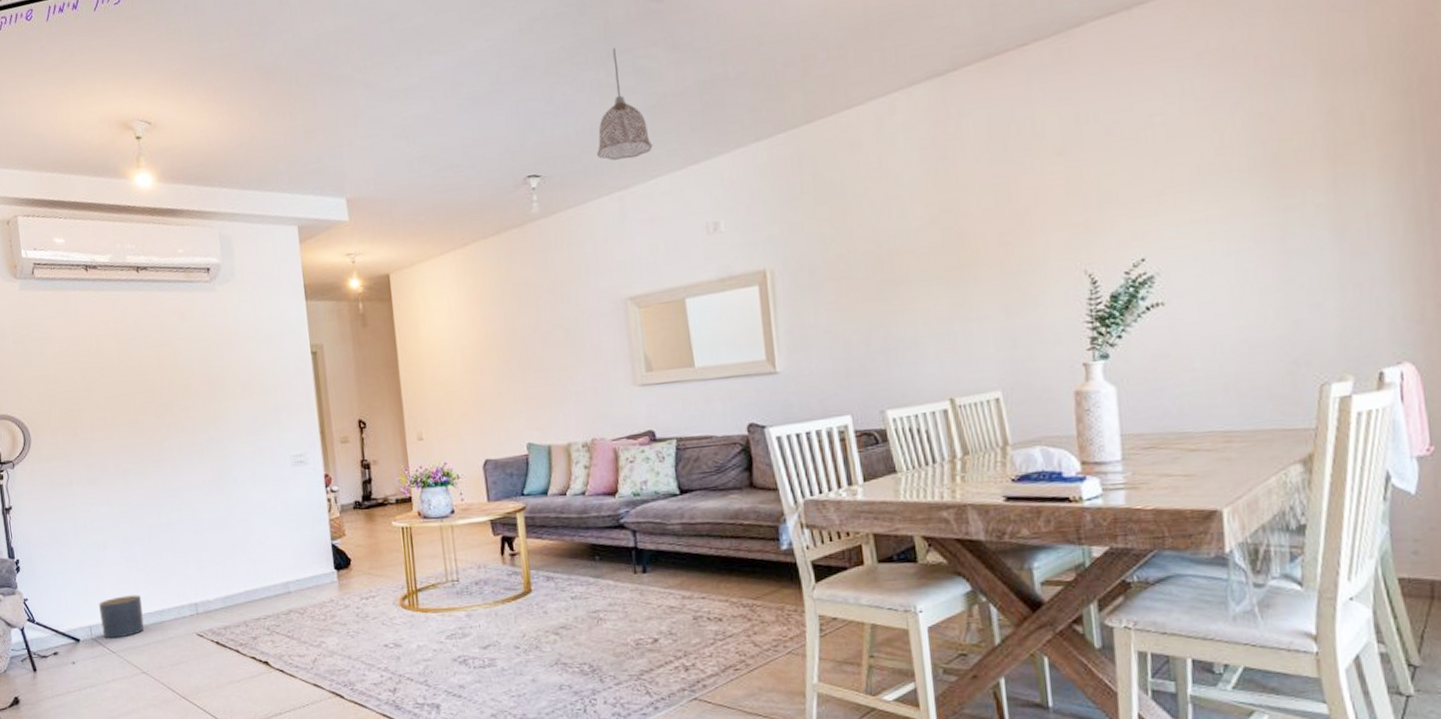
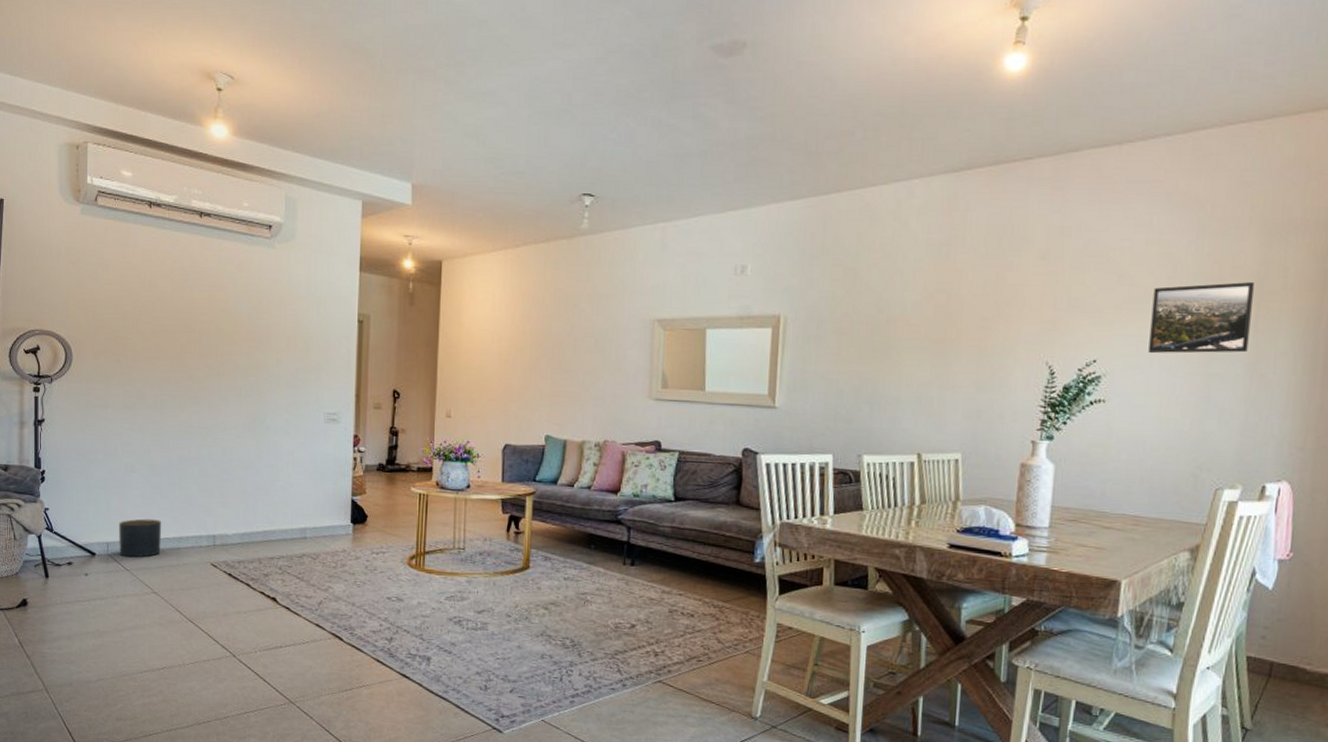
pendant lamp: present [597,47,652,161] -> none [649,91,699,195]
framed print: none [1200,136,1330,239] -> present [1148,282,1254,354]

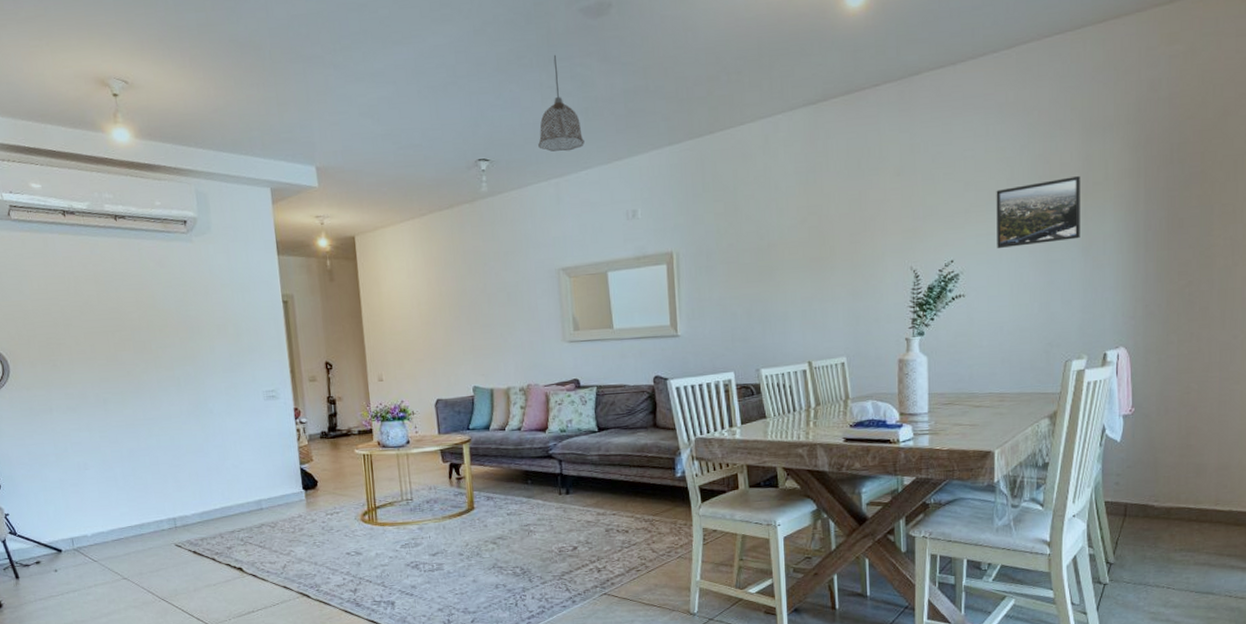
planter: present [119,518,162,558] -> none [80,510,125,550]
pendant lamp: none [649,91,699,195] -> present [538,54,584,152]

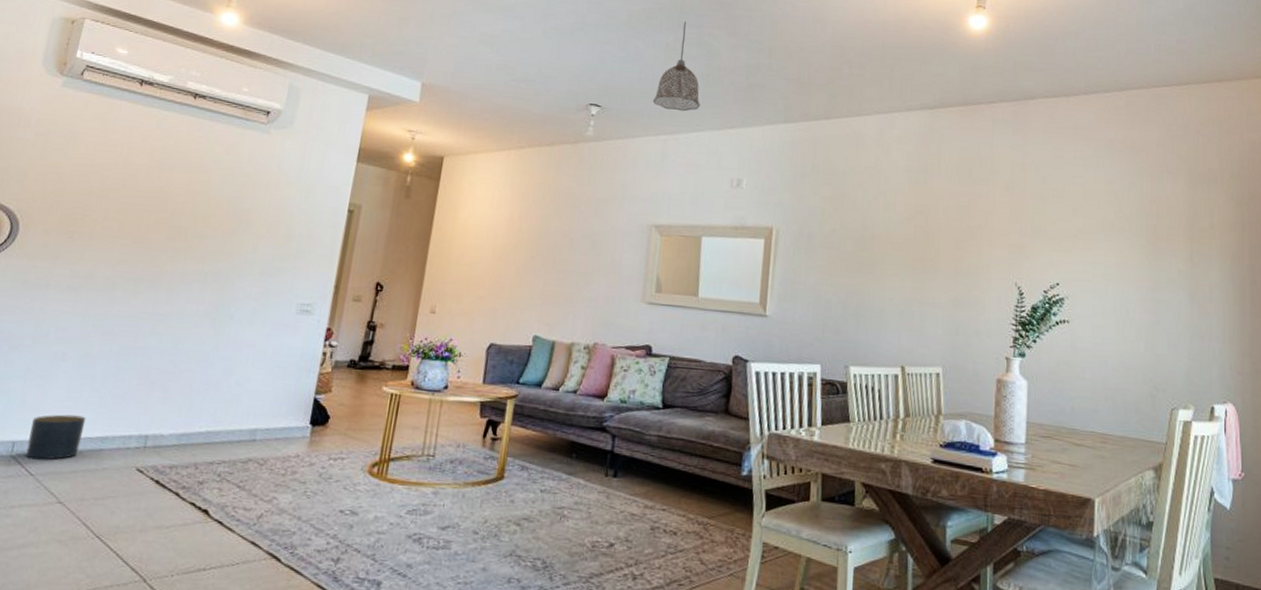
planter: none [80,510,125,550] -> present [25,414,86,460]
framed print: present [996,176,1080,248] -> none [1103,219,1187,283]

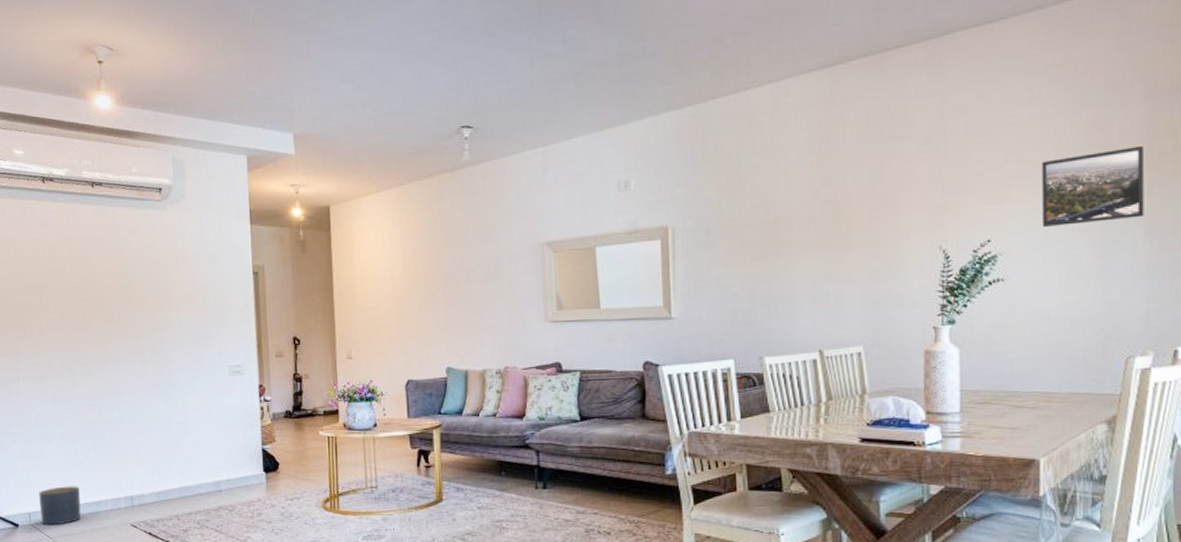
pendant lamp: present [653,21,700,112] -> none [525,16,575,118]
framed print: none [1103,219,1187,283] -> present [1041,146,1144,227]

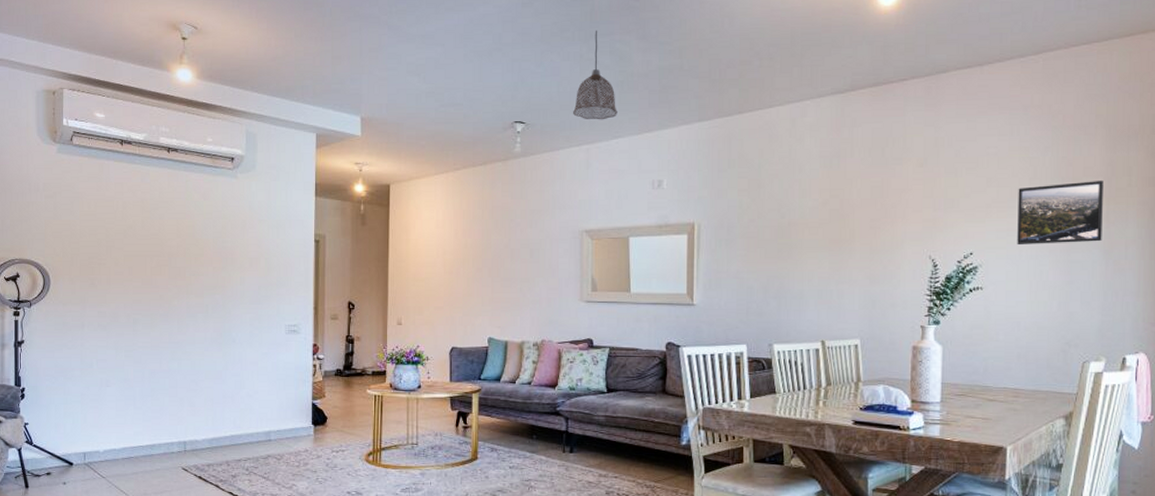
planter: present [39,486,81,526] -> none [95,429,136,466]
pendant lamp: none [525,16,575,118] -> present [573,30,617,120]

